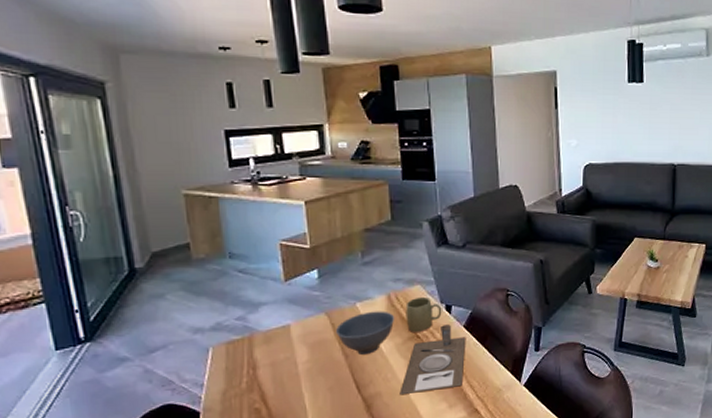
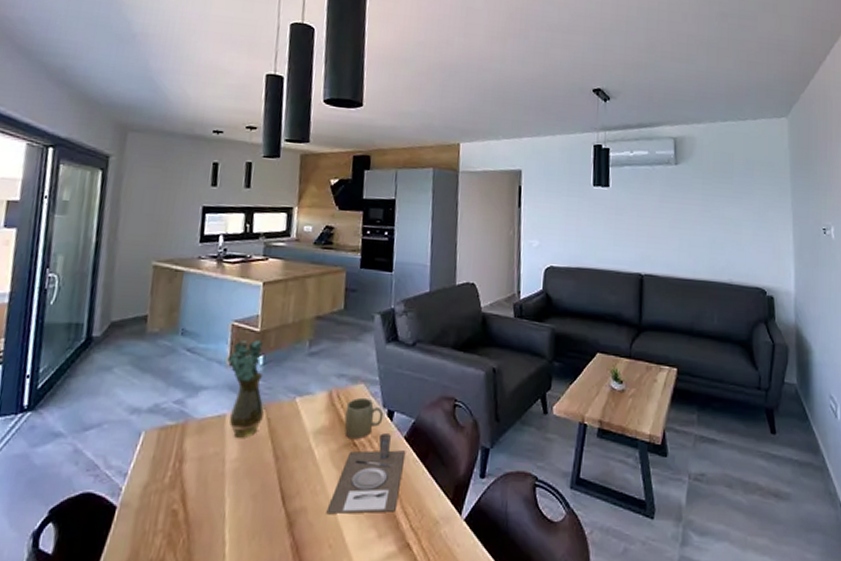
vase: none [282,253,327,343] -> present [227,337,264,438]
bowl: present [336,311,395,356] -> none [270,408,334,460]

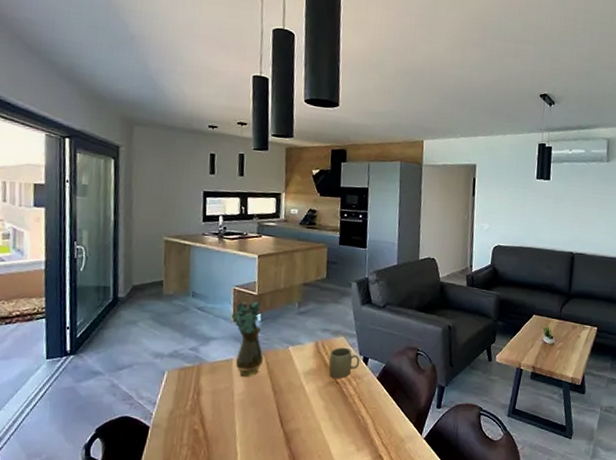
place setting: present [326,433,406,515] -> none [316,374,378,434]

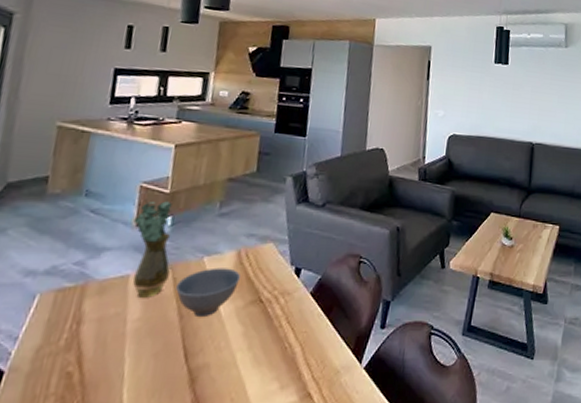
bowl: none [269,355,320,394] -> present [176,268,241,318]
mug: present [328,347,360,379] -> none [251,256,291,297]

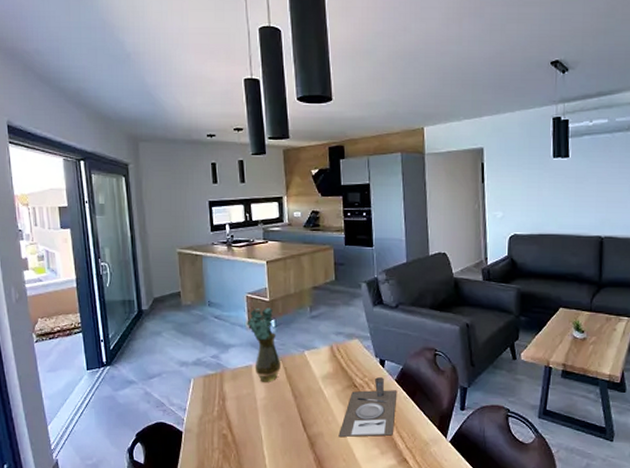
bowl: present [176,268,241,318] -> none [288,359,336,398]
place setting: none [229,290,311,369] -> present [338,377,397,438]

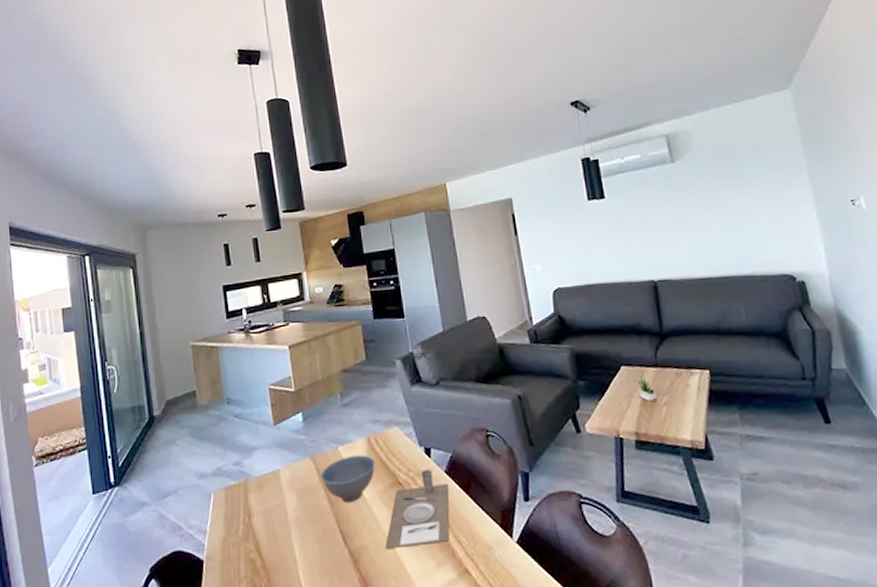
vase: present [247,305,280,382] -> none [271,396,312,489]
bowl: none [288,359,336,398] -> present [321,455,376,504]

